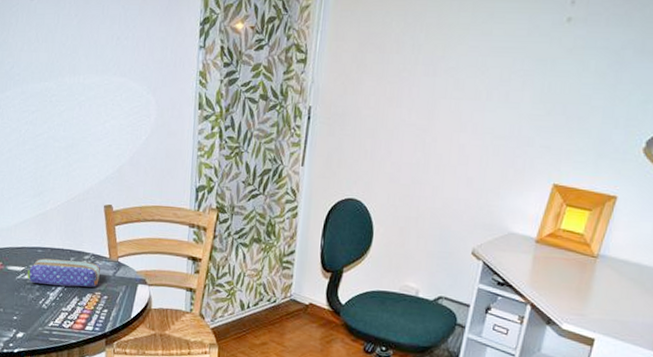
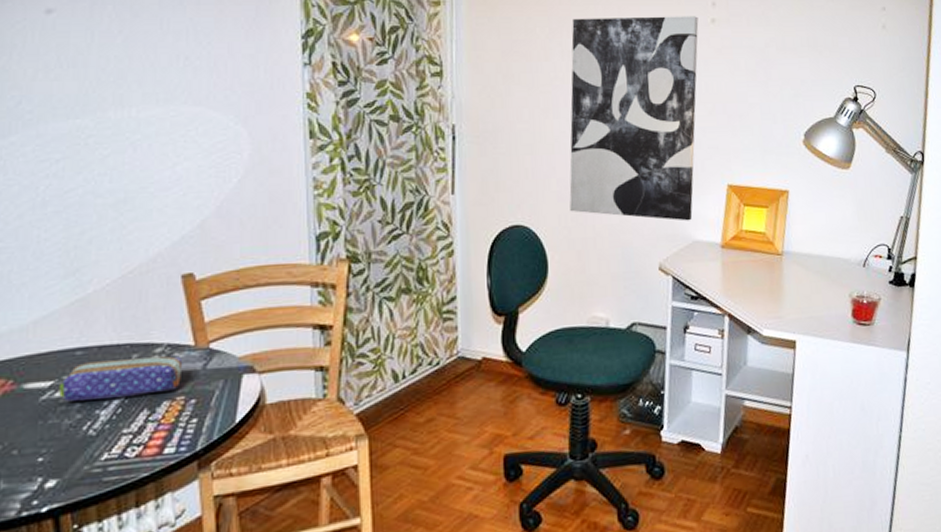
wall art: none [399,13,554,214] -> present [569,16,699,221]

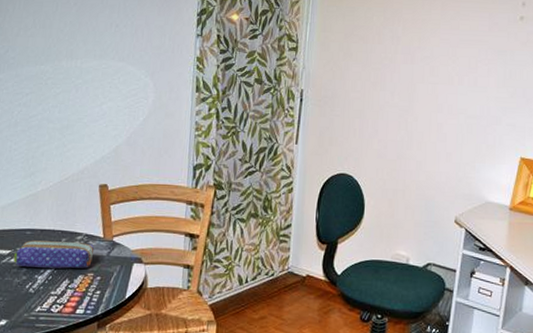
wall art: present [569,16,699,221] -> none [386,10,509,185]

